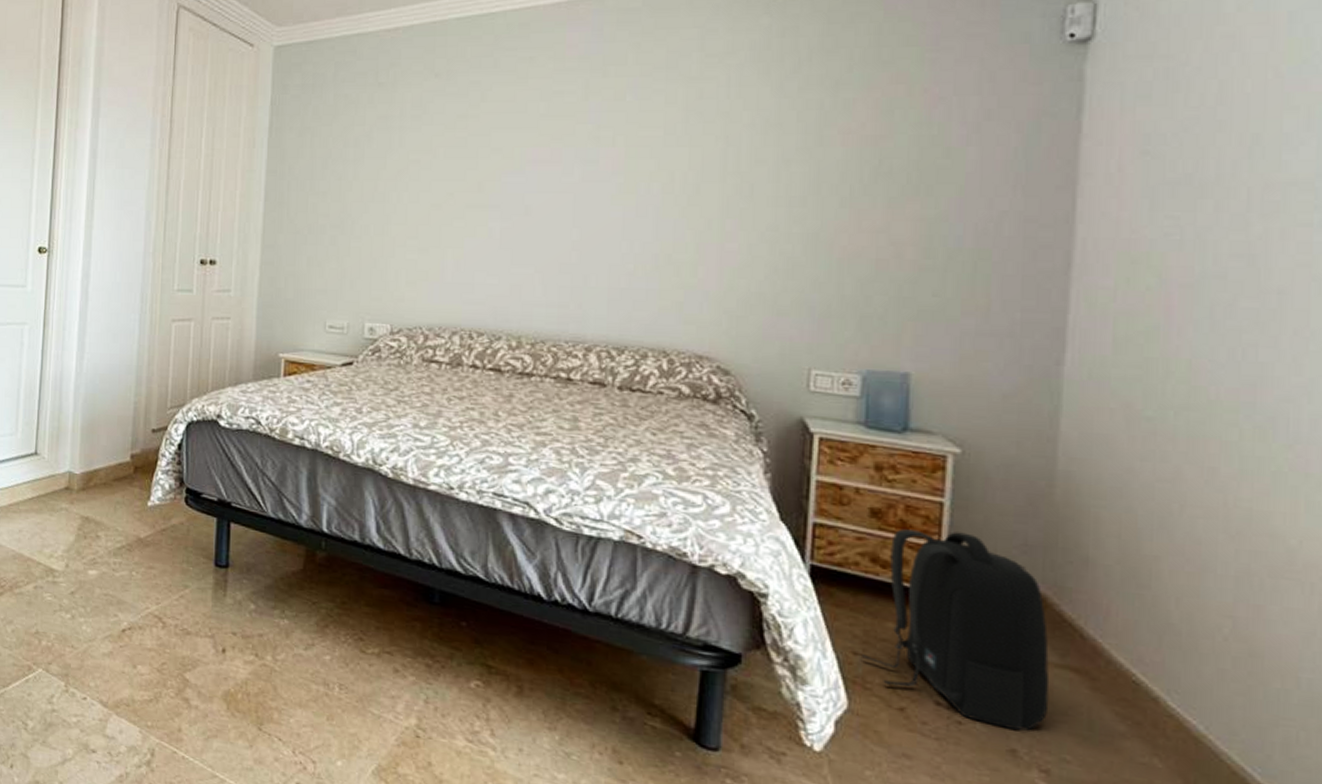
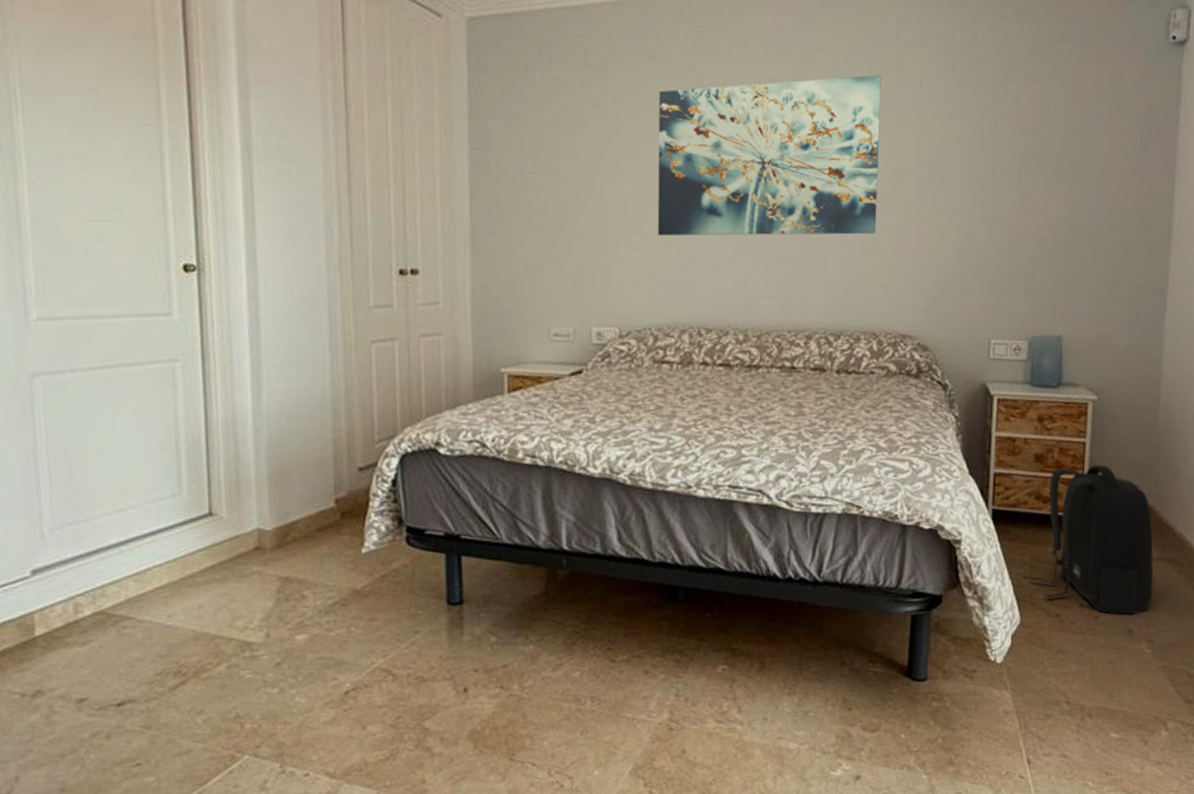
wall art: none [434,85,681,248] -> present [657,74,881,236]

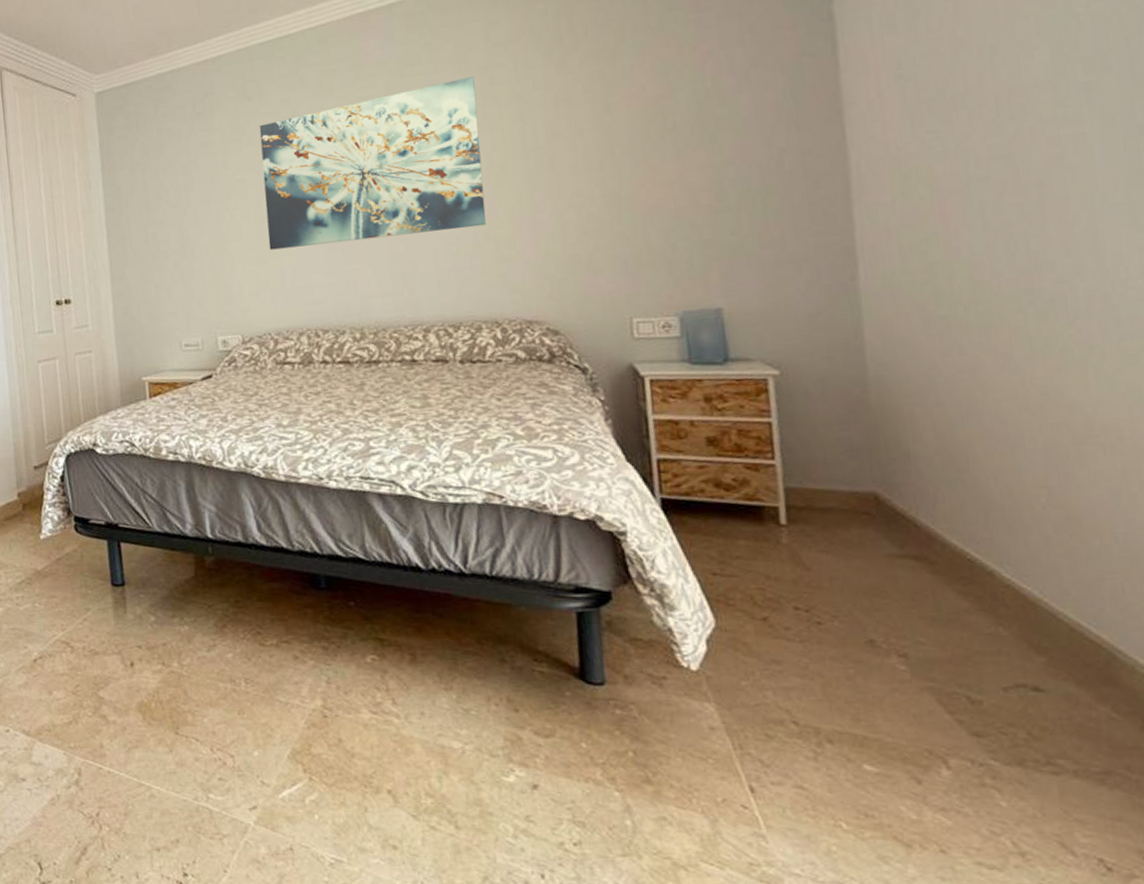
backpack: present [1030,465,1154,615] -> none [721,447,897,621]

